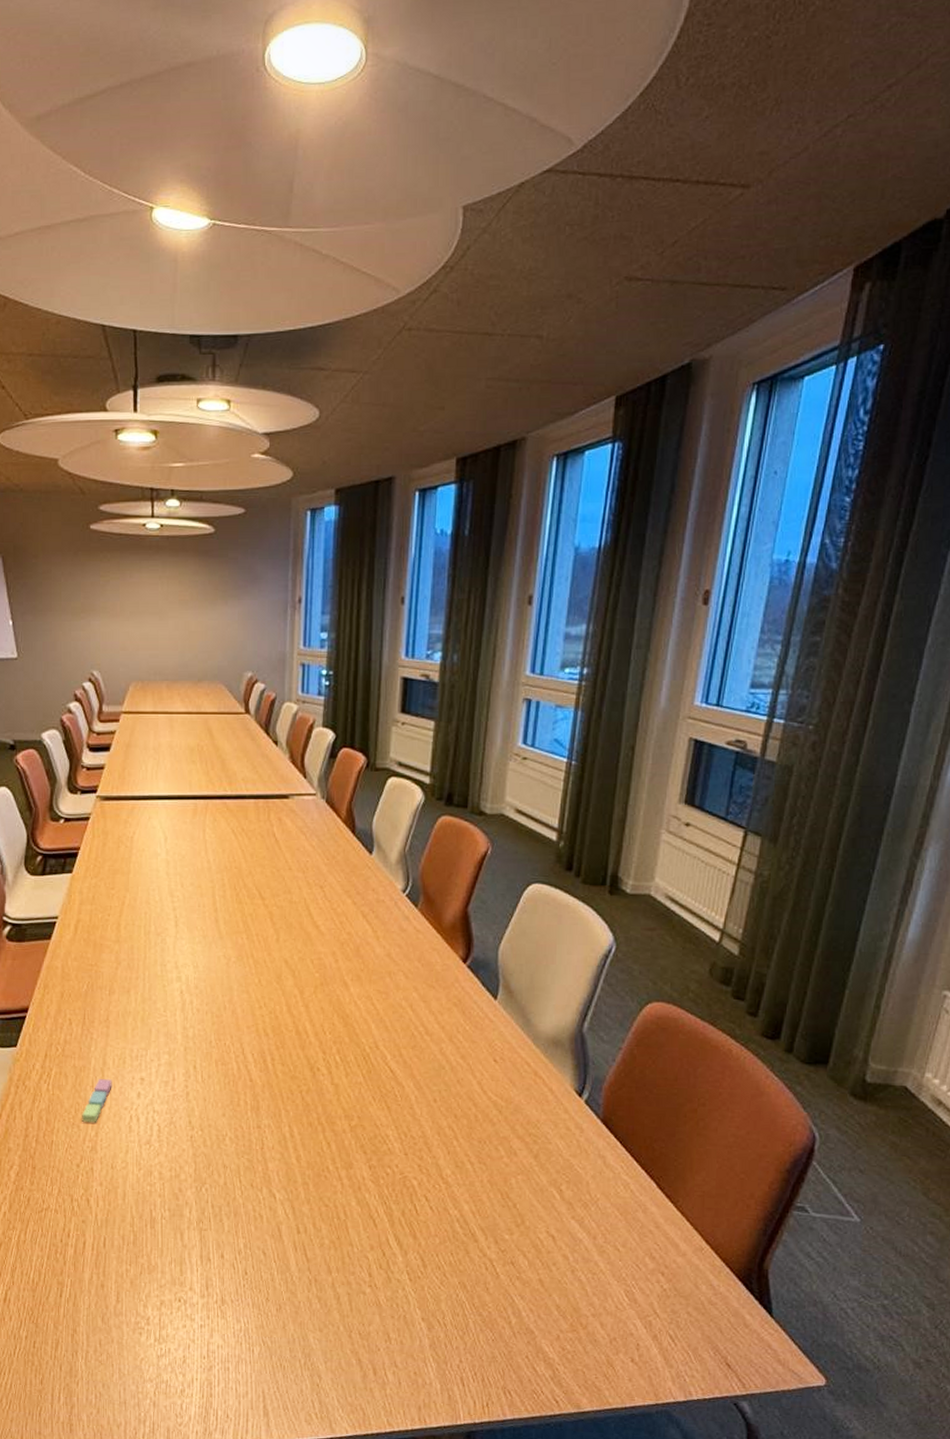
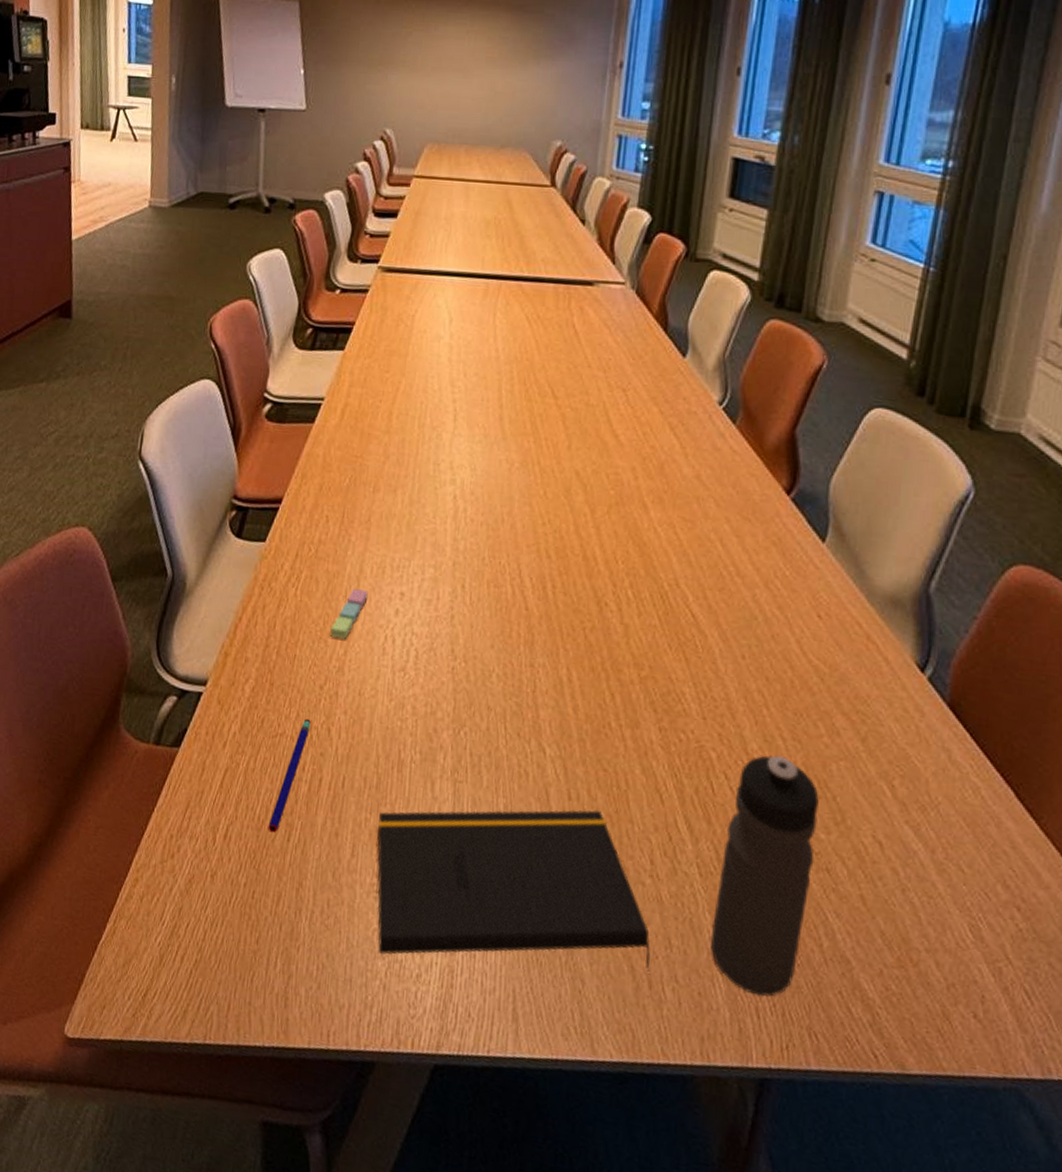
pen: none [42,1193,72,1292] -> present [268,718,311,833]
notepad: none [137,1239,375,1379] -> present [377,810,651,975]
water bottle: none [422,1177,502,1369] -> present [711,755,819,997]

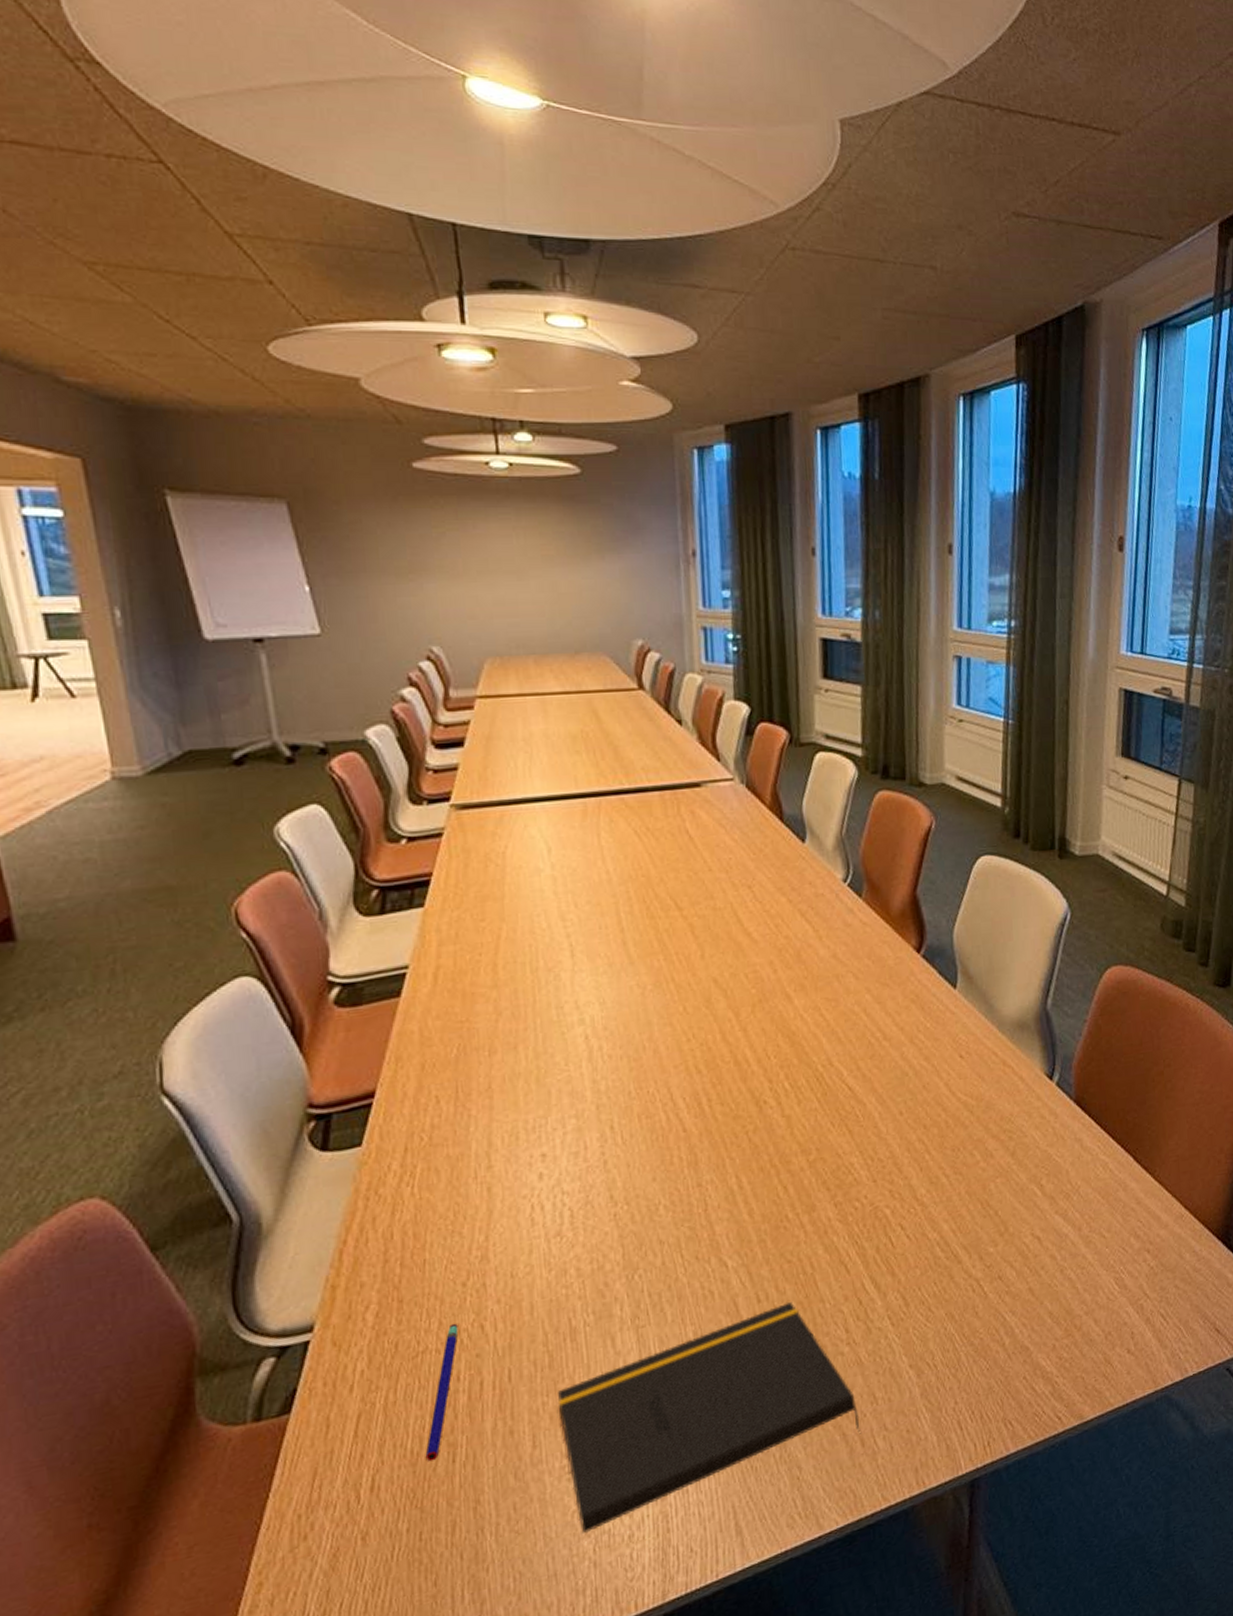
sticky notes: present [329,588,369,640] -> none [463,1163,504,1226]
water bottle: present [711,755,819,997] -> none [909,1191,988,1412]

